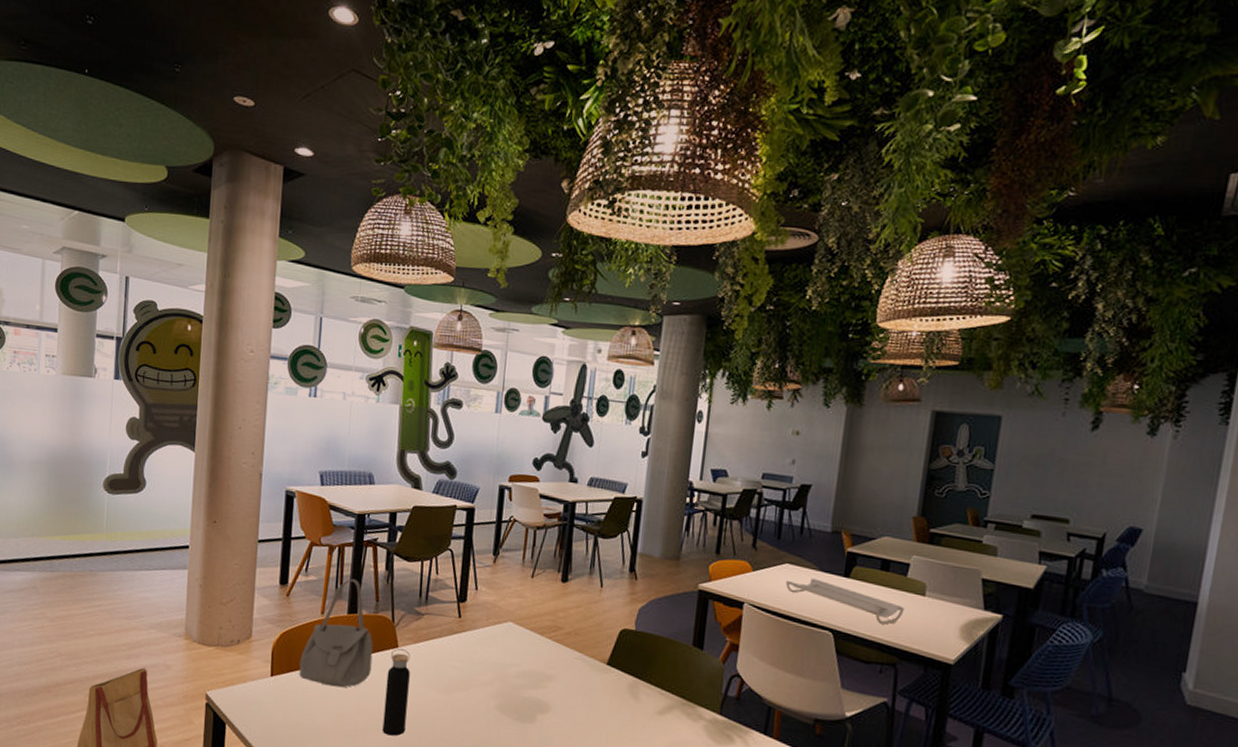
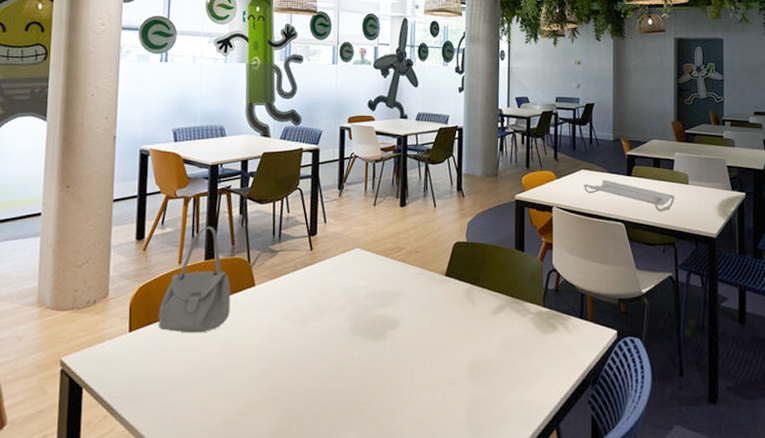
water bottle: present [382,648,410,736] -> none [243,287,268,373]

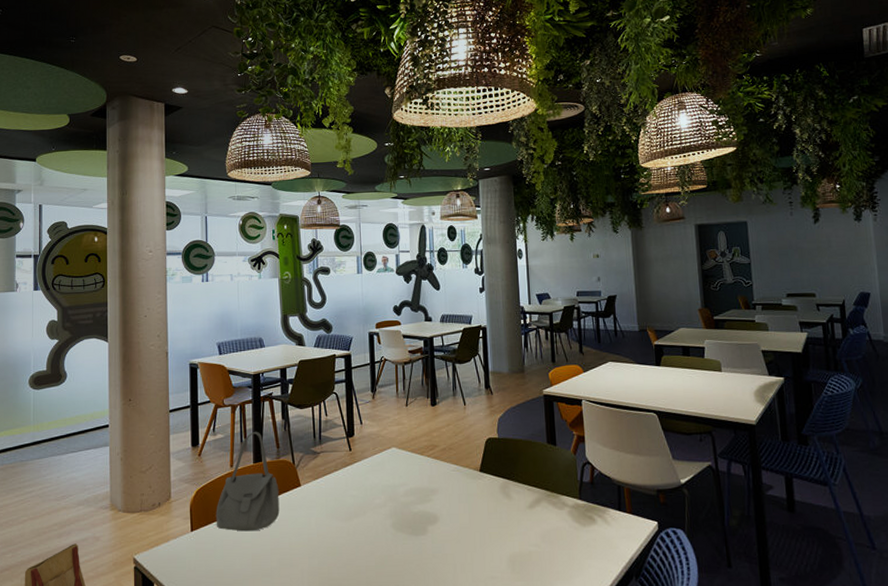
tray: present [584,180,675,211] -> none [612,371,709,400]

